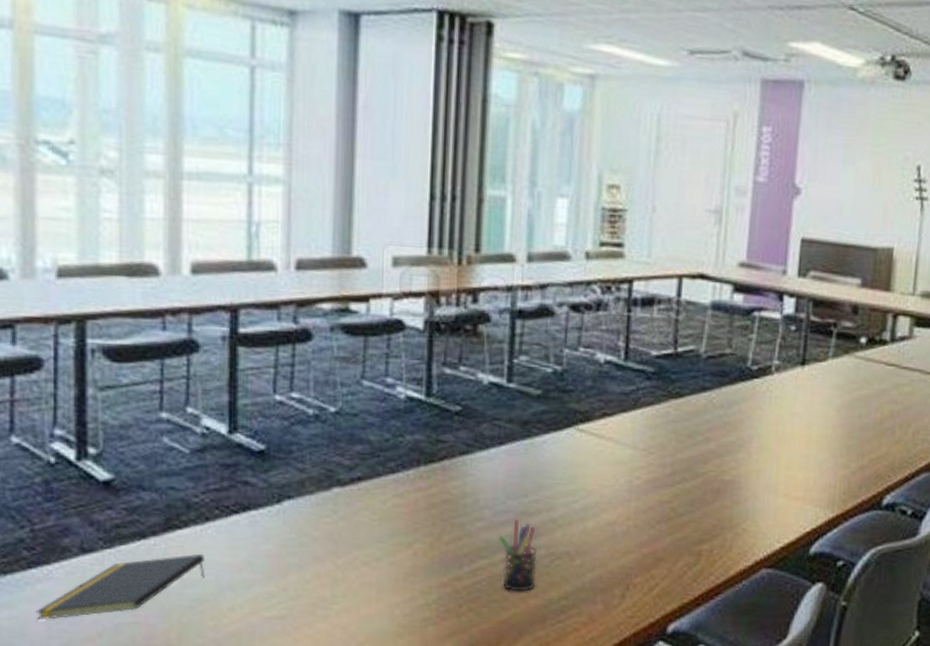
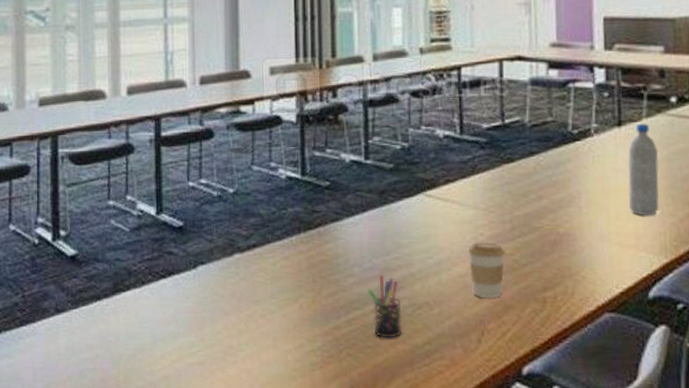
notepad: present [35,553,206,621] -> none [25,311,143,368]
coffee cup: none [619,486,664,550] -> present [467,242,506,299]
water bottle: none [802,364,841,466] -> present [627,123,660,216]

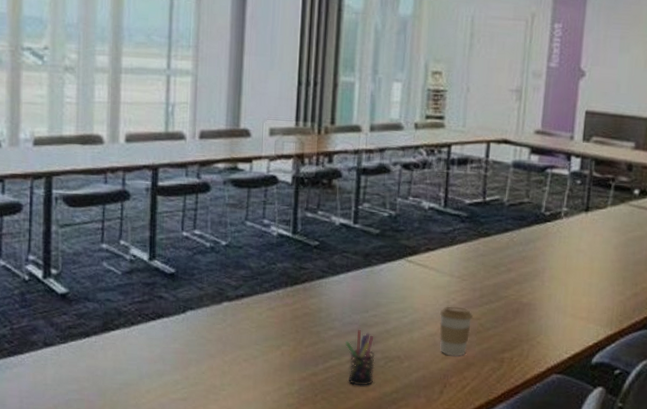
water bottle: present [627,123,660,216] -> none [586,211,618,293]

